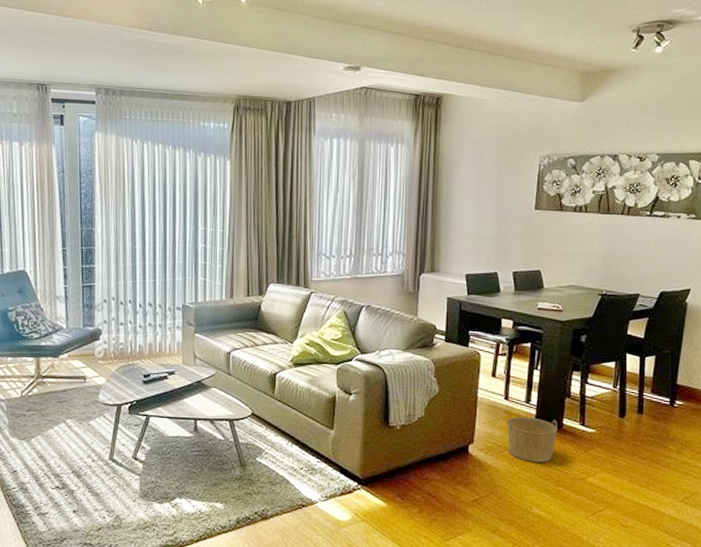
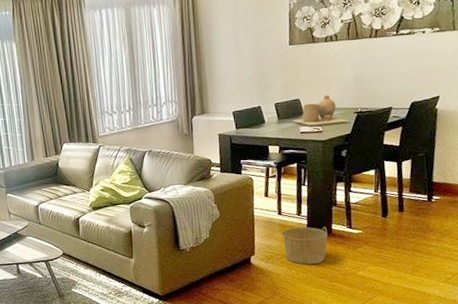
vase: none [529,270,592,303] -> present [291,95,349,125]

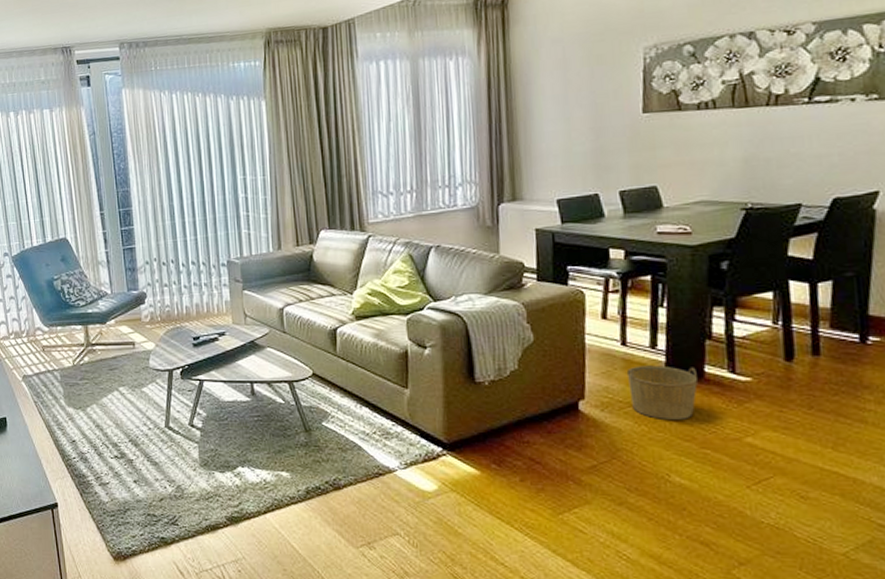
vase: present [291,95,349,125] -> none [644,182,733,224]

